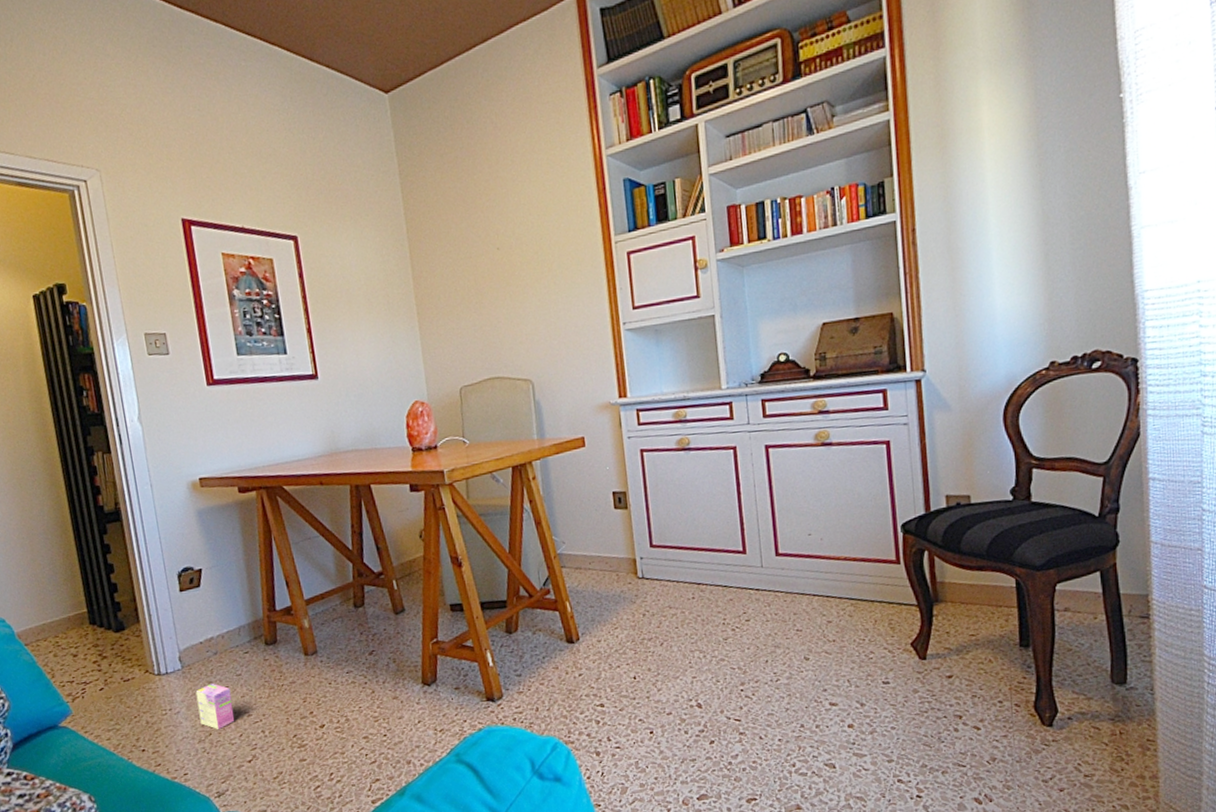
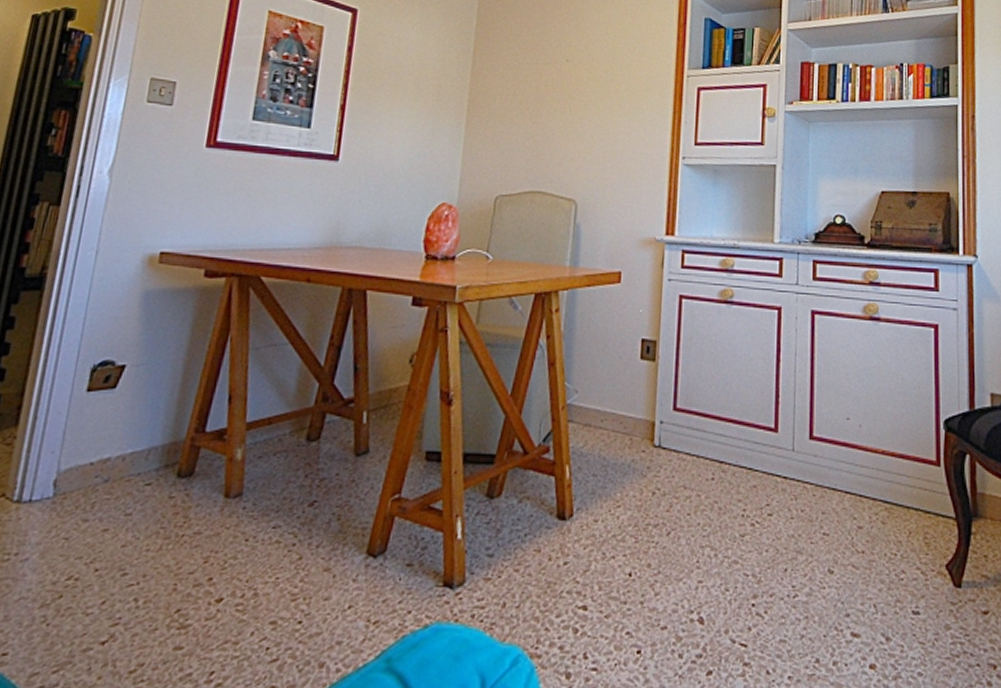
box: present [195,684,234,730] -> none [52,523,110,592]

